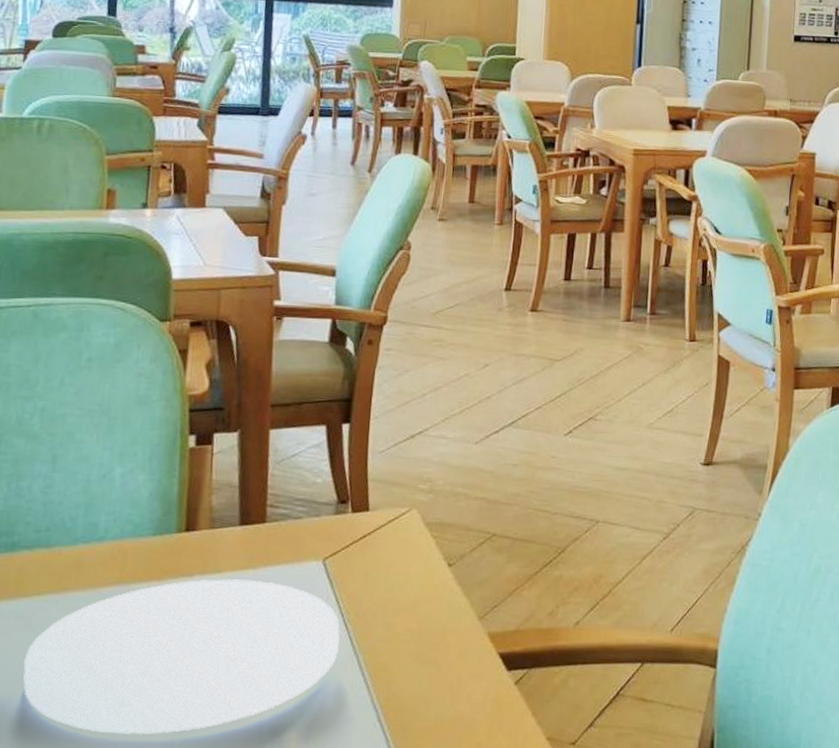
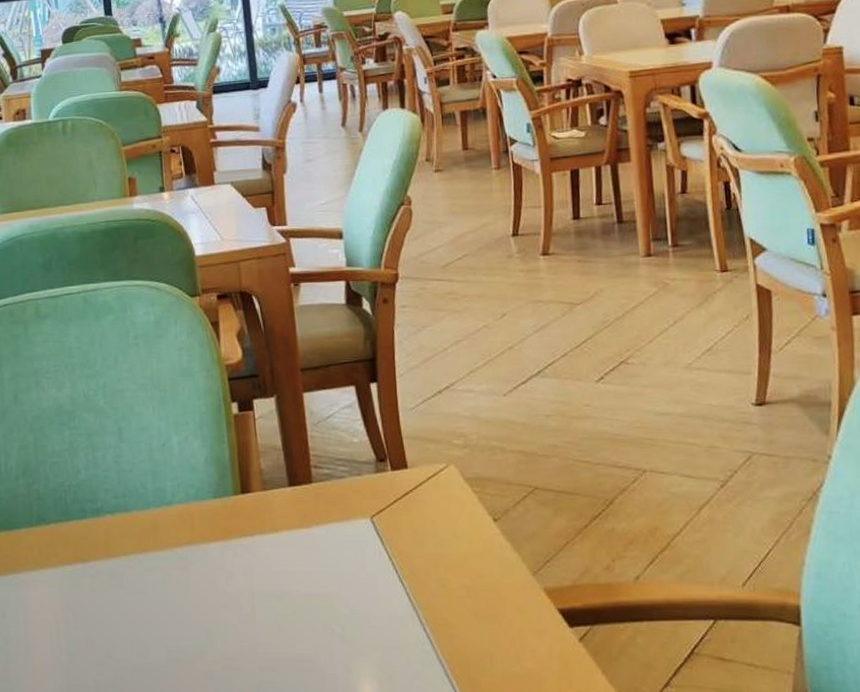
plate: present [23,579,340,734] -> none [121,538,398,684]

